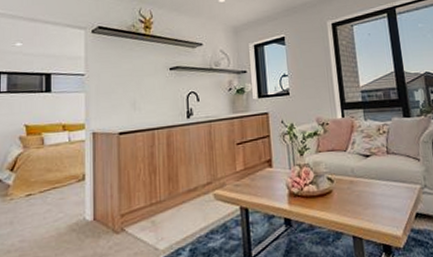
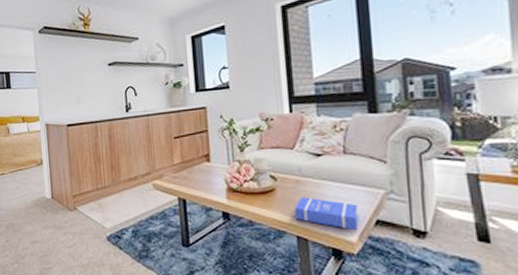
book: none [349,196,403,226] -> present [294,197,359,231]

